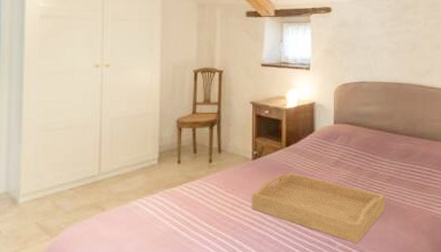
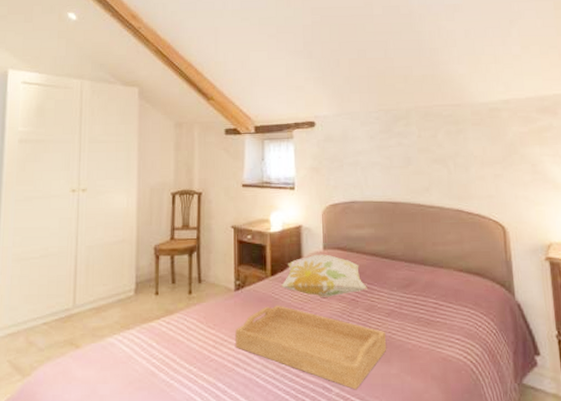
decorative pillow: none [295,128,371,166] -> present [281,254,367,297]

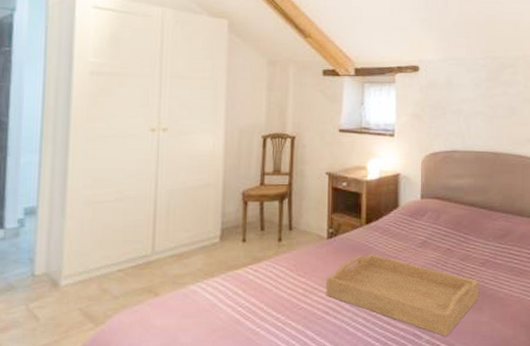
decorative pillow: present [281,254,367,297] -> none [376,203,463,246]

